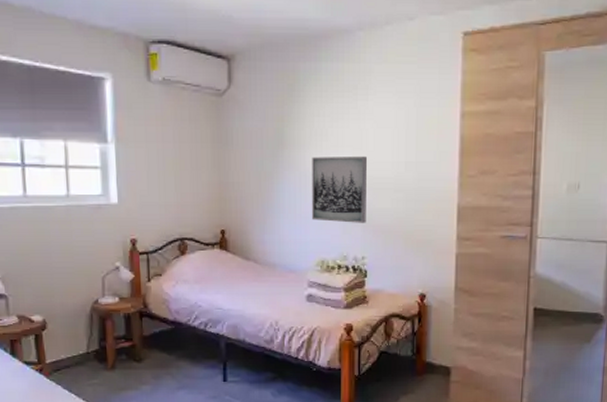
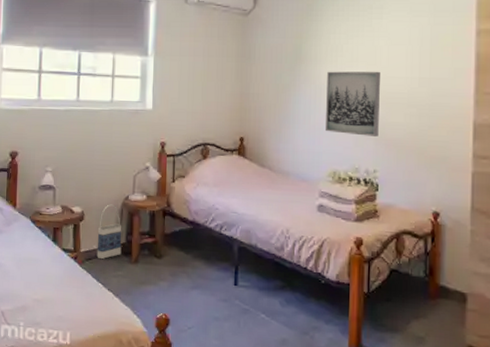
bag: none [64,309,95,368] -> present [97,204,122,259]

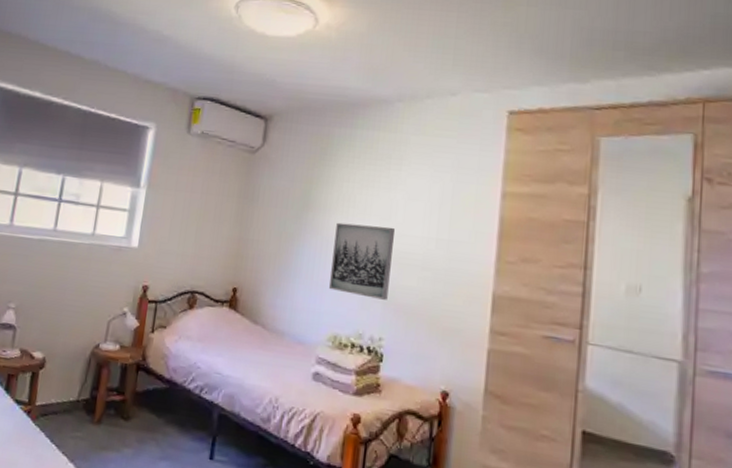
bag: present [97,204,122,259] -> none [54,352,88,416]

